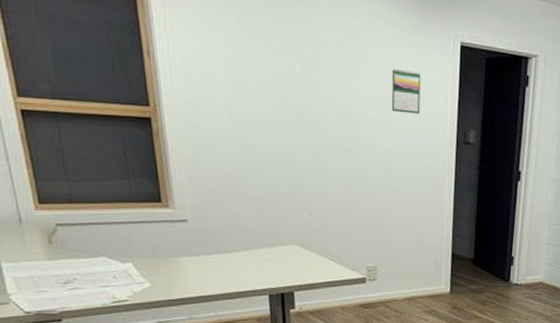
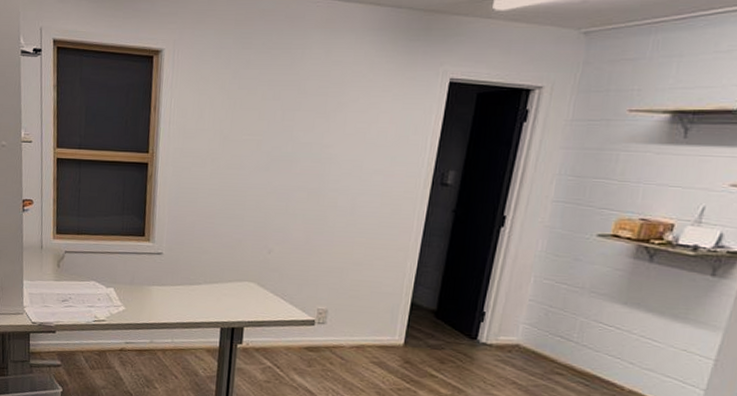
calendar: present [391,68,421,114] -> none [364,109,401,155]

